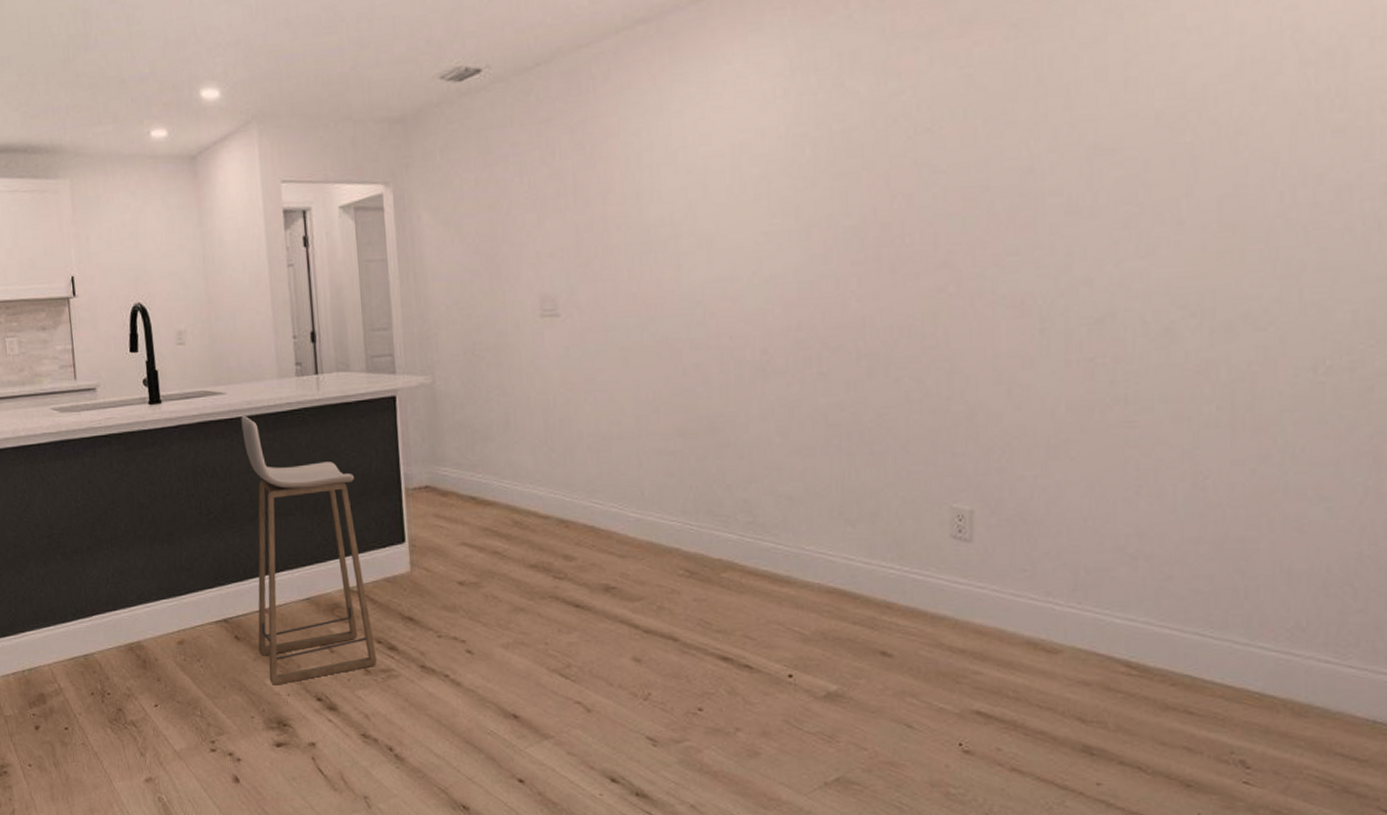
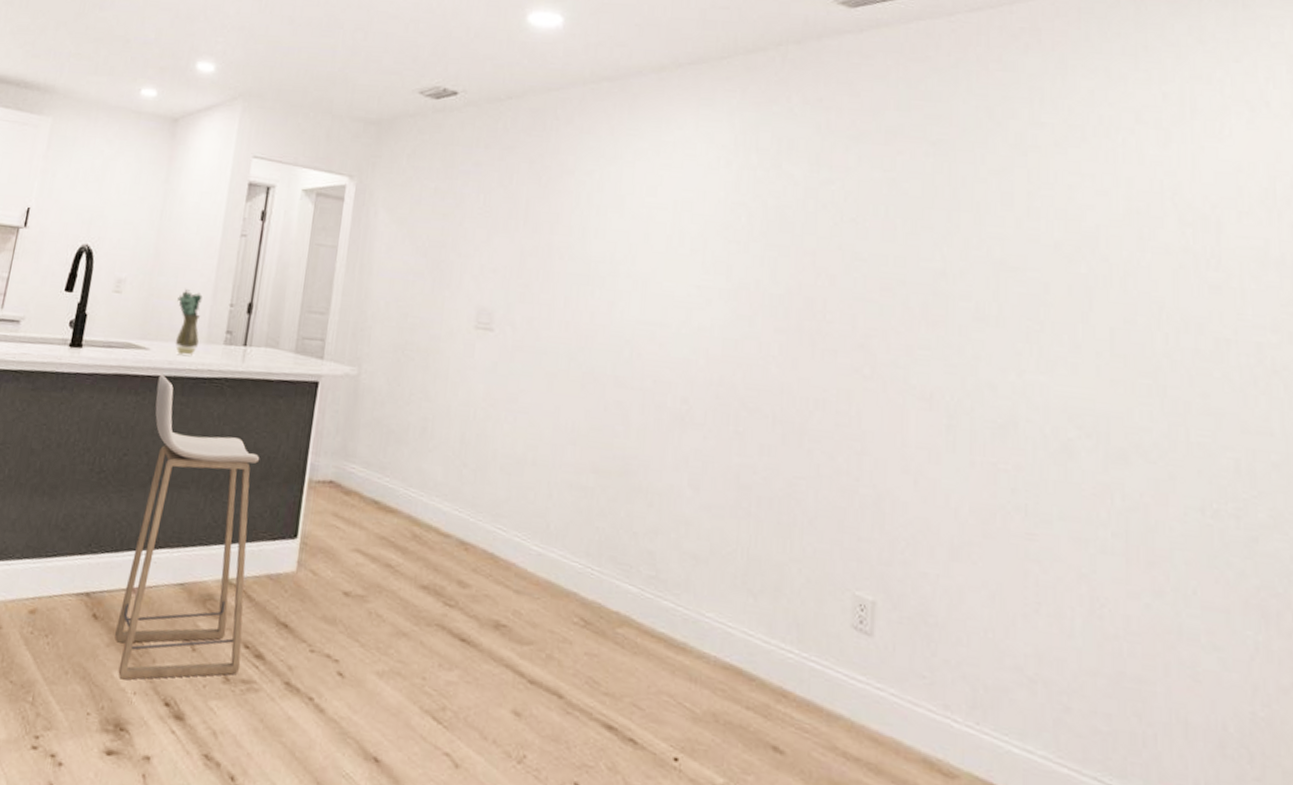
vase: none [240,328,271,393] -> present [175,288,203,356]

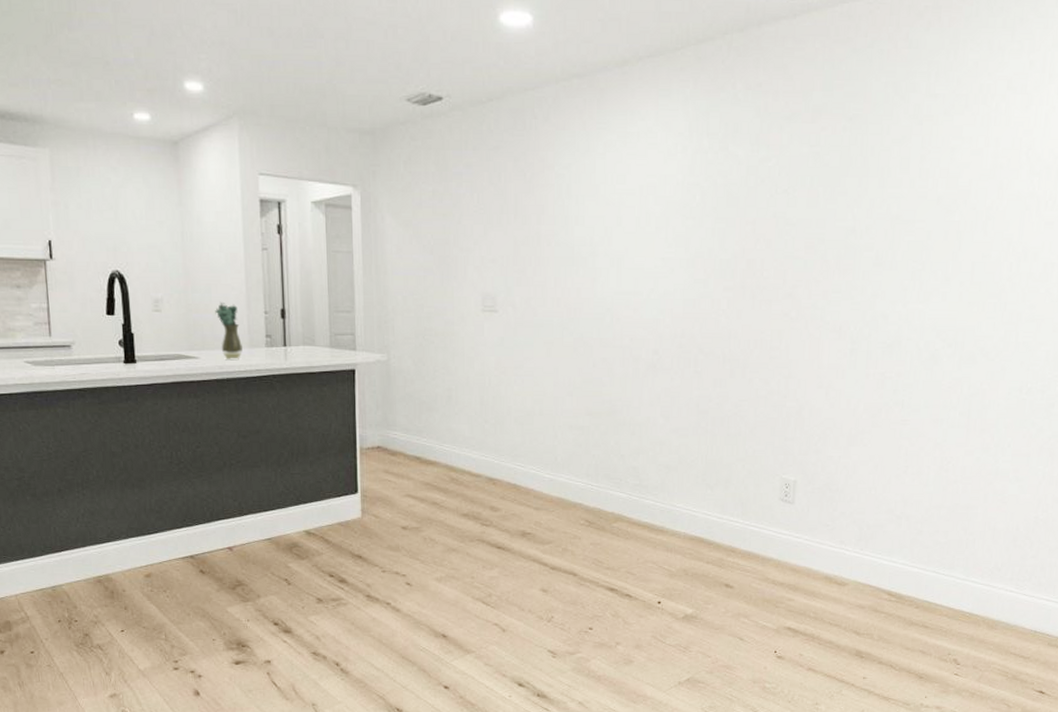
bar stool: present [114,374,260,680] -> none [213,378,329,612]

